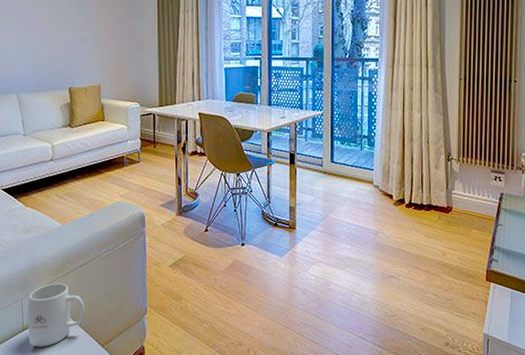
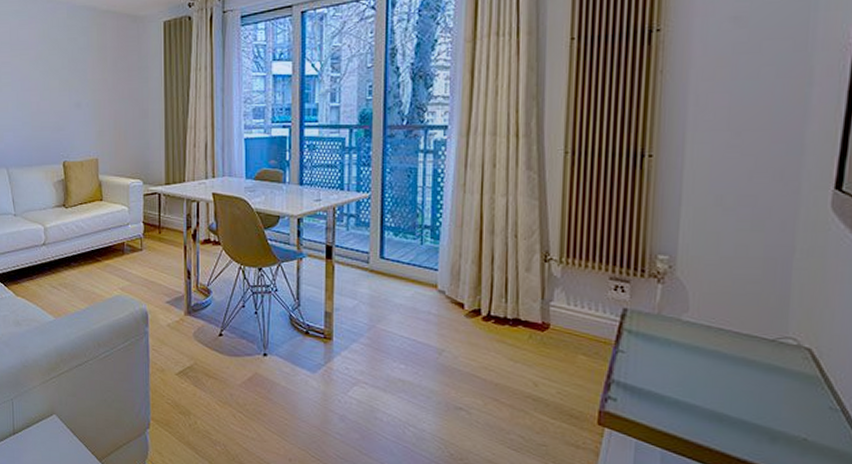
mug: present [27,283,85,347] -> none [18,383,80,455]

